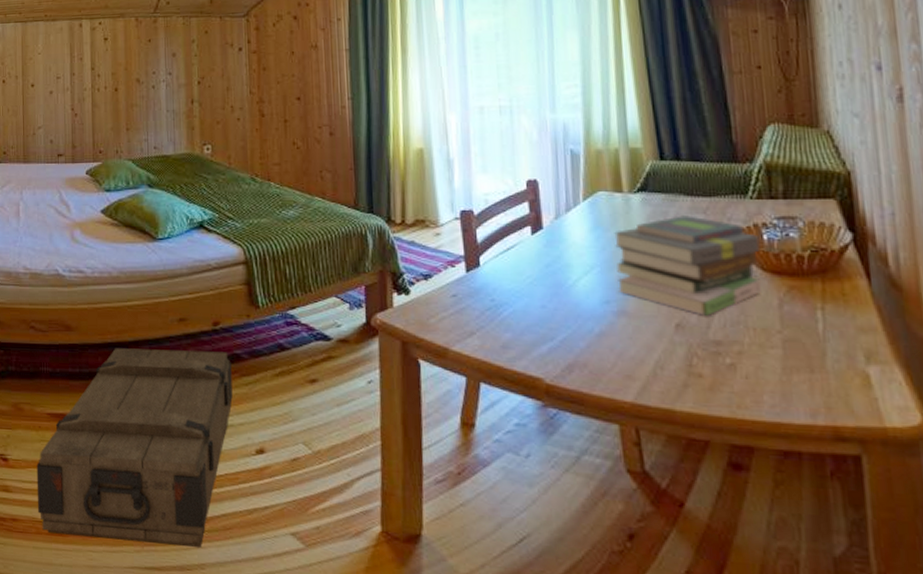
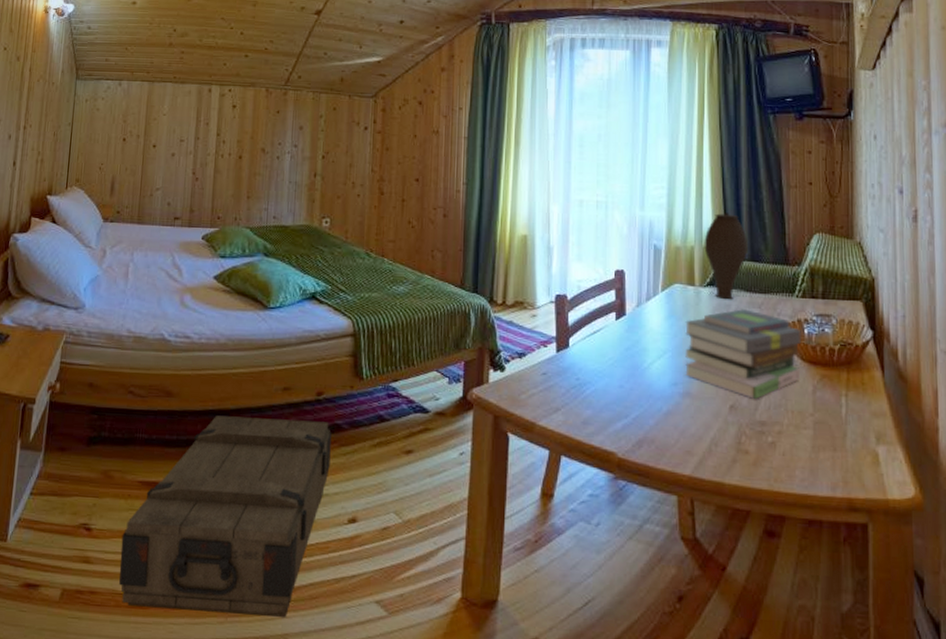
vase: none [630,108,685,205] -> present [704,212,748,299]

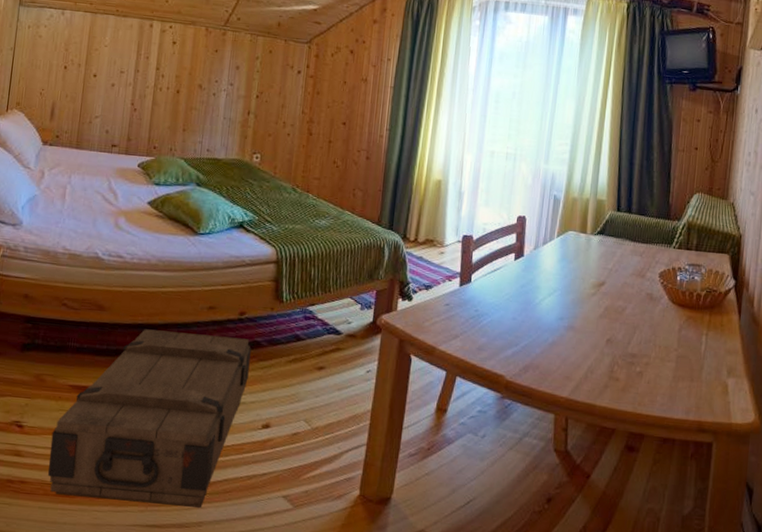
books: present [685,309,802,399] -> none [571,256,675,335]
vase: present [704,212,748,299] -> none [598,170,637,247]

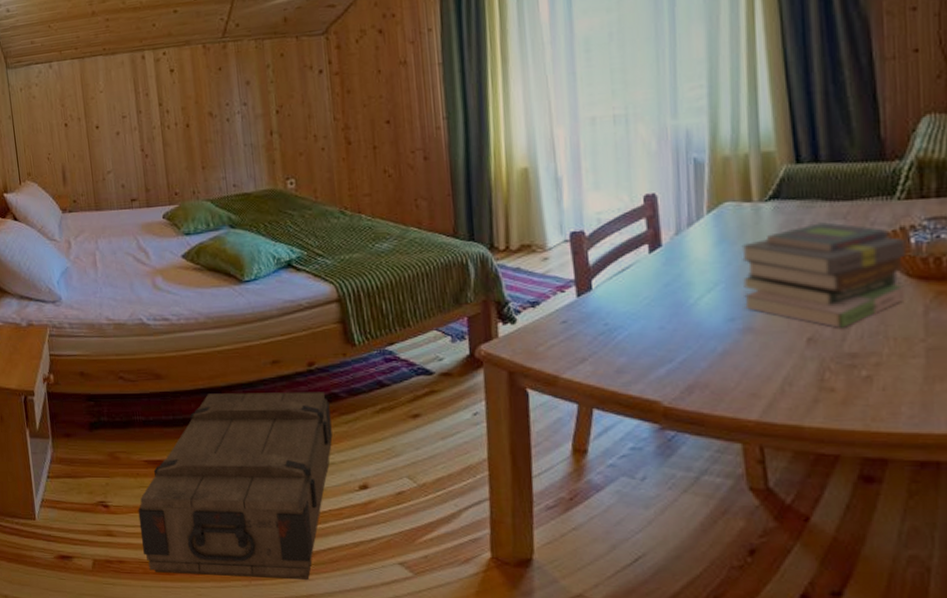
books: none [571,256,675,335] -> present [741,222,907,328]

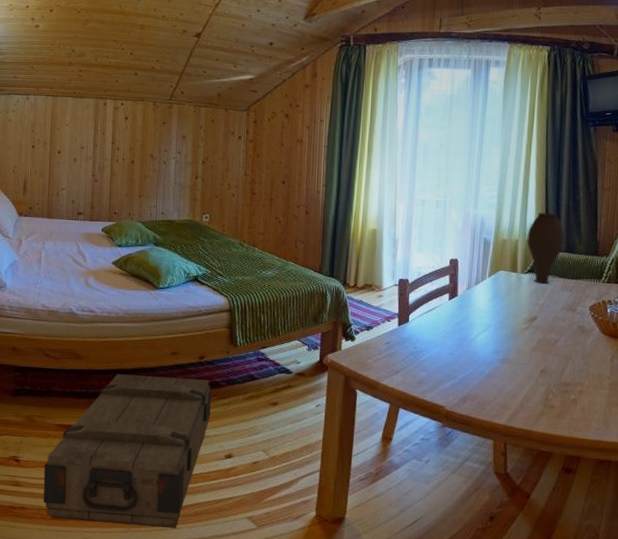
books: present [741,222,907,328] -> none [505,292,605,365]
vase: none [762,105,825,213] -> present [527,211,564,284]

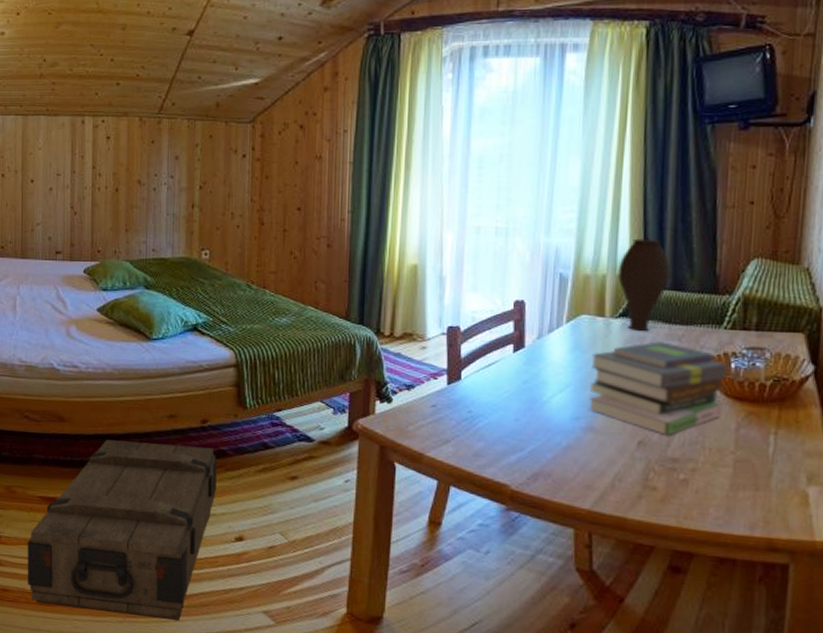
books: none [505,292,605,365] -> present [589,341,728,435]

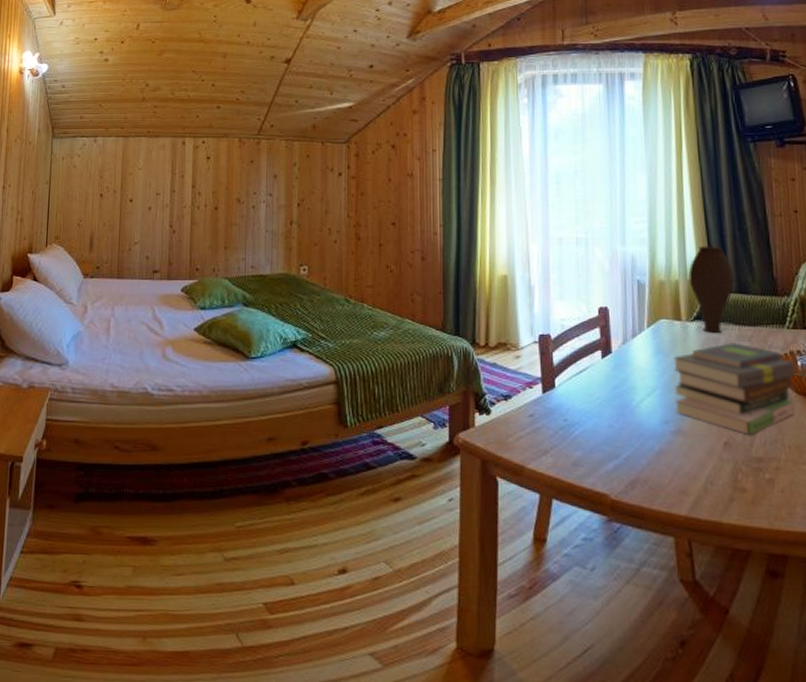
ammo crate: present [27,439,217,620] -> none [111,468,318,672]

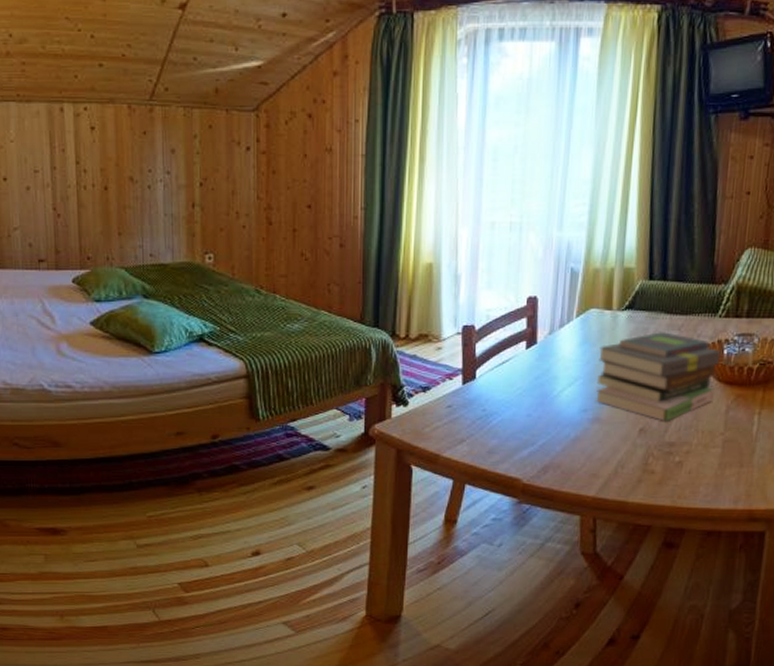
vase: present [688,244,734,333] -> none [625,229,673,322]

